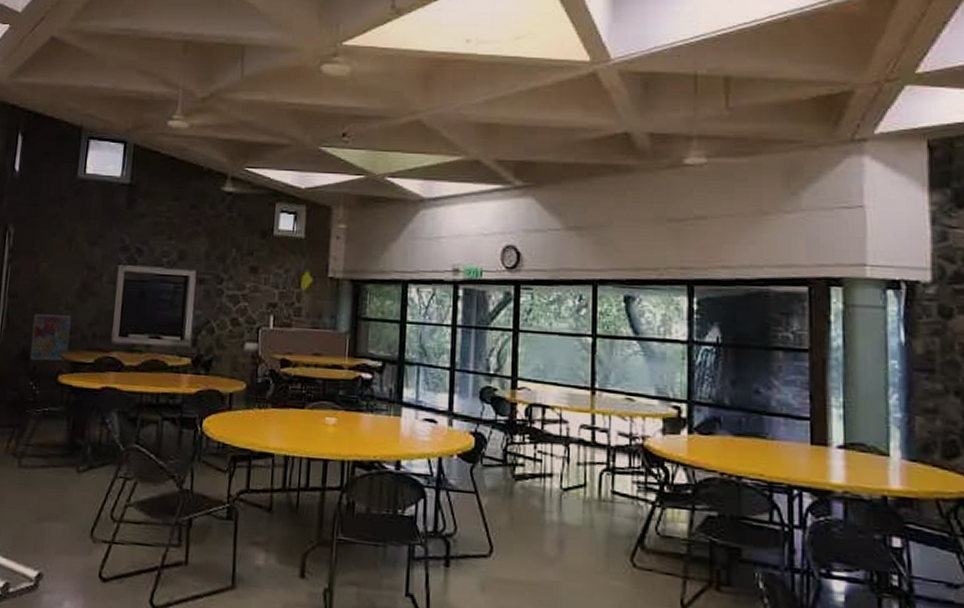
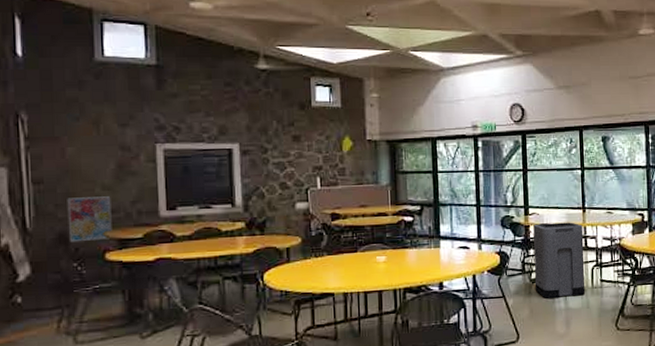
trash can: none [518,402,591,509] -> present [533,222,586,299]

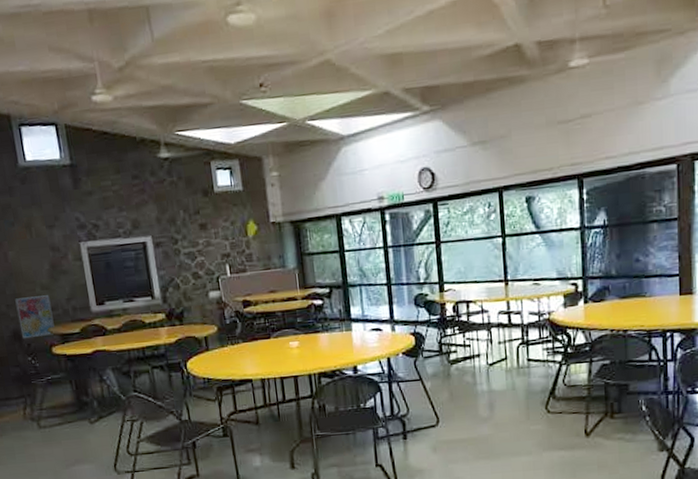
trash can: present [533,222,586,299] -> none [450,297,511,382]

